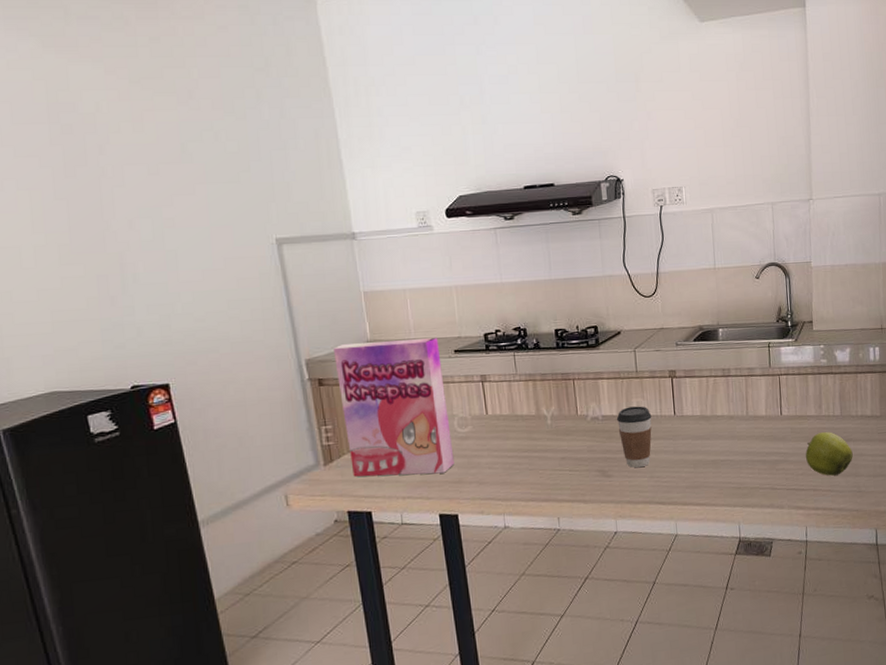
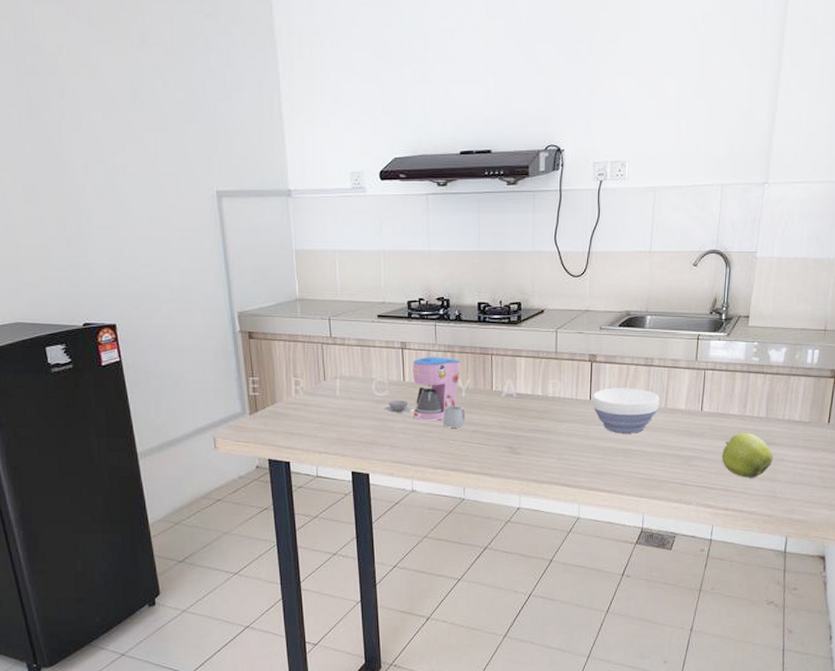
cereal box: present [334,338,455,477] -> none [264,300,370,433]
coffee maker: none [468,385,554,458] -> present [384,356,466,428]
coffee cup: present [616,406,652,468] -> none [530,387,567,449]
bowl: none [676,399,741,446] -> present [592,388,660,434]

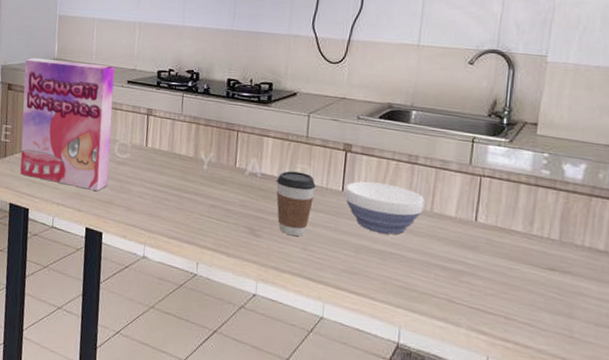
cereal box: none [264,300,370,433] -> present [20,58,115,191]
coffee maker: present [384,356,466,428] -> none [124,125,206,200]
coffee cup: none [530,387,567,449] -> present [276,171,316,237]
apple: present [722,433,773,478] -> none [501,253,569,310]

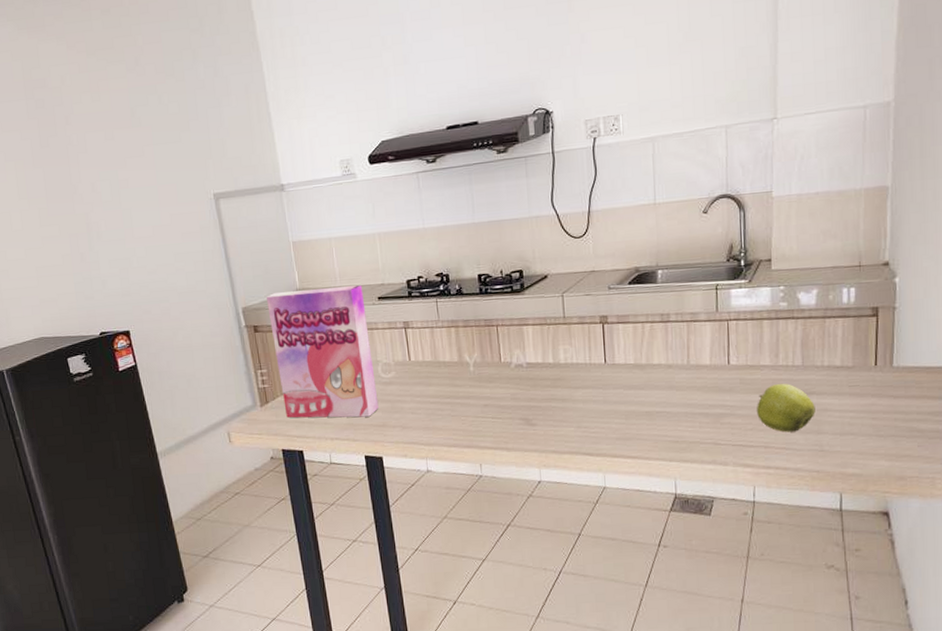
coffee cup: present [276,171,316,237] -> none [541,353,580,418]
bowl: present [344,181,424,235] -> none [607,347,681,396]
apple: none [501,253,569,310] -> present [757,384,815,432]

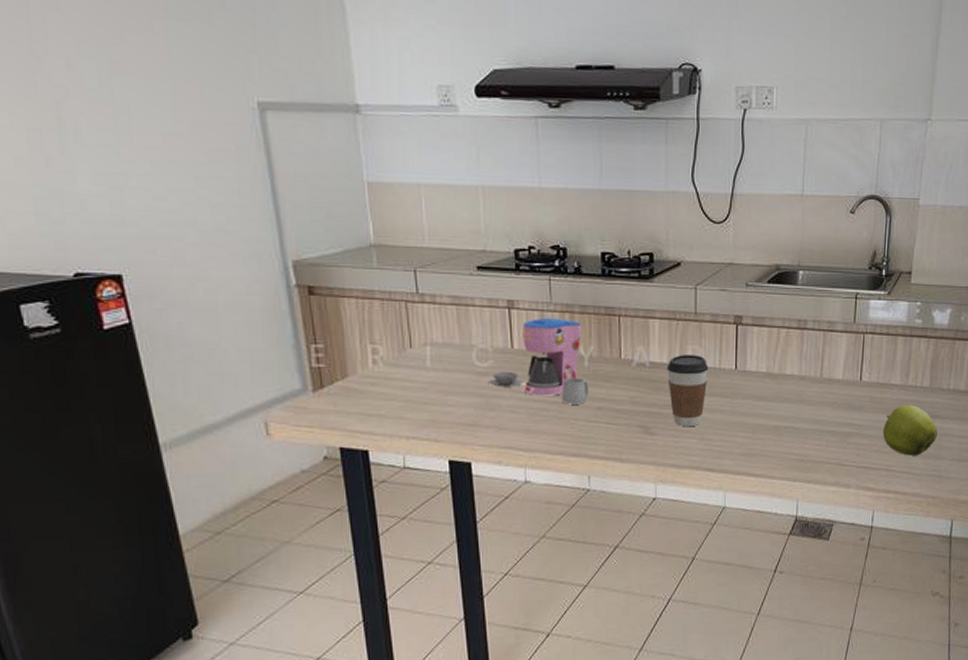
cereal box: present [267,285,379,418] -> none [328,246,470,413]
coffee maker: none [392,332,476,404] -> present [488,317,589,404]
coffee cup: none [541,353,580,418] -> present [666,355,709,427]

